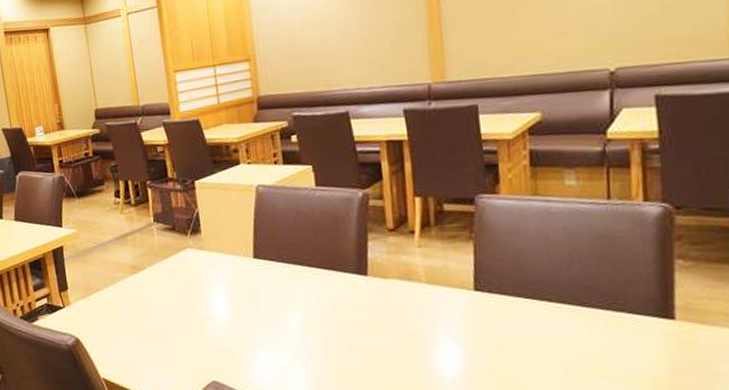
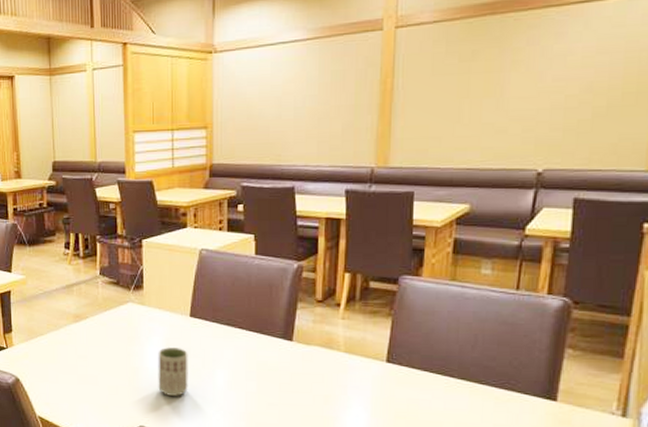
cup: none [223,292,260,346] -> present [158,346,188,396]

